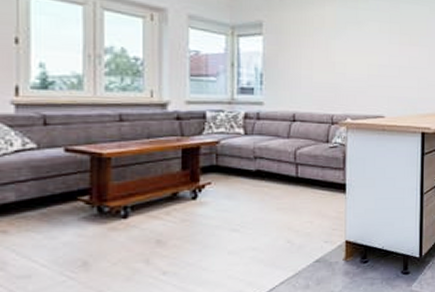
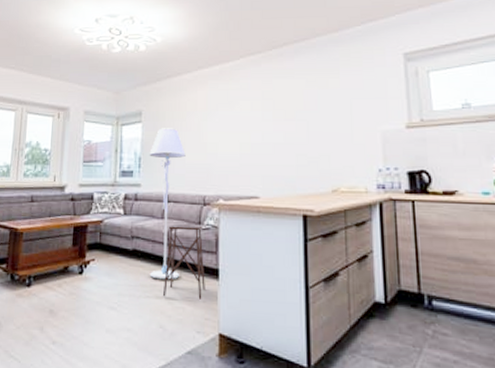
floor lamp: none [272,43,313,198] -> present [149,128,186,280]
side table: none [291,144,333,214] -> present [163,225,205,301]

